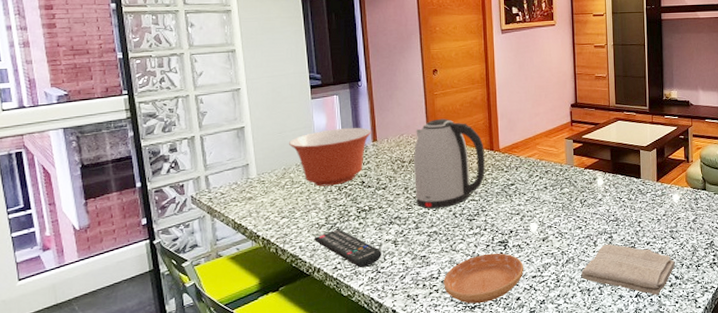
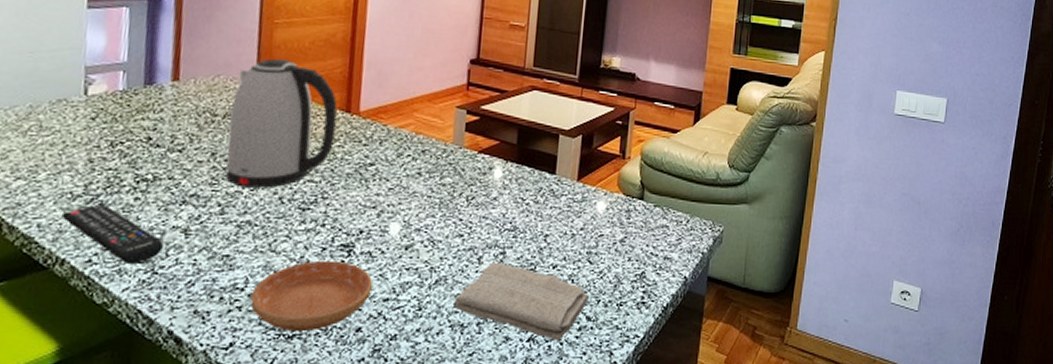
mixing bowl: present [288,128,371,187] -> none [41,55,172,139]

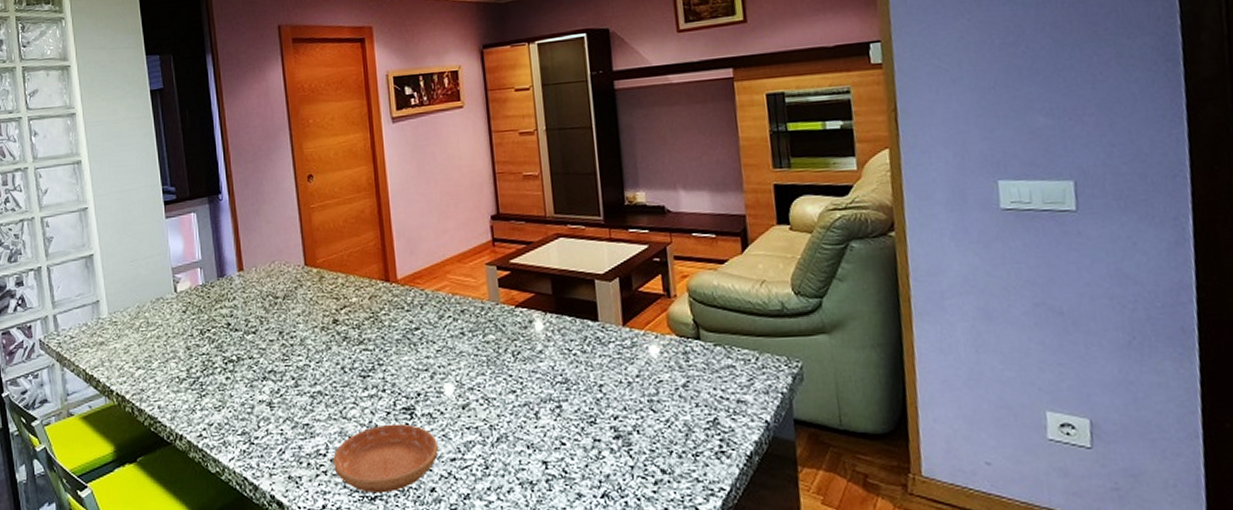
remote control: present [61,203,164,265] -> none [174,384,255,437]
kettle: present [225,58,338,189] -> none [288,239,380,361]
washcloth: present [454,262,589,341] -> none [519,416,660,496]

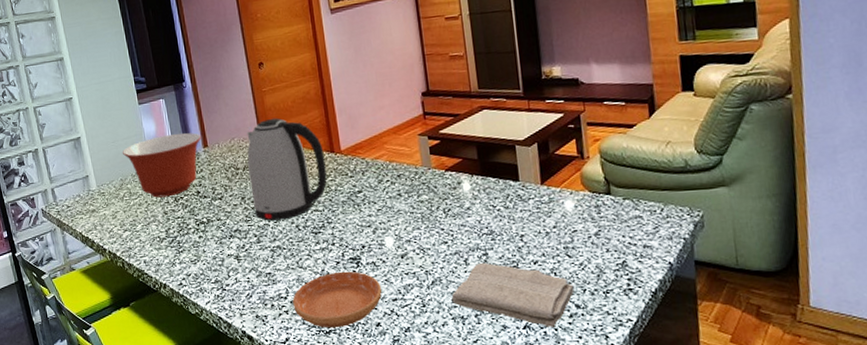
mixing bowl: none [141,253,236,330] -> present [122,133,201,198]
kettle: none [288,239,380,361] -> present [247,117,327,221]
washcloth: none [519,416,660,496] -> present [451,262,575,327]

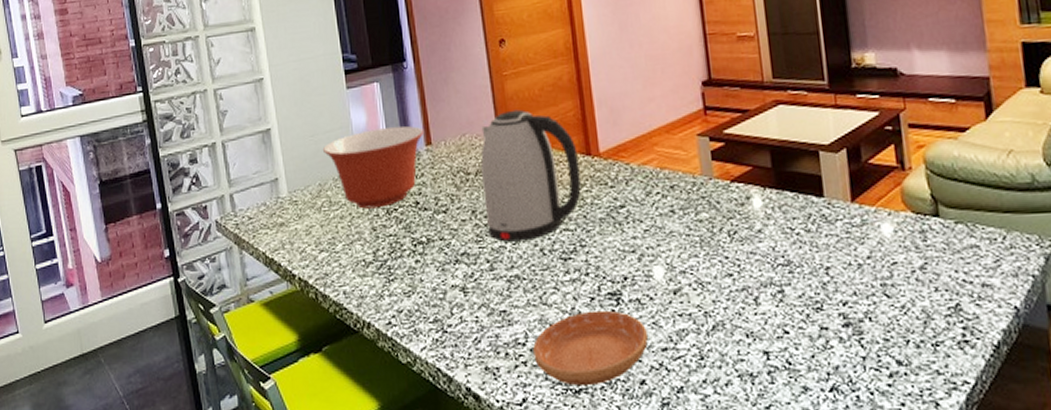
washcloth: present [451,262,575,327] -> none [737,302,895,390]

